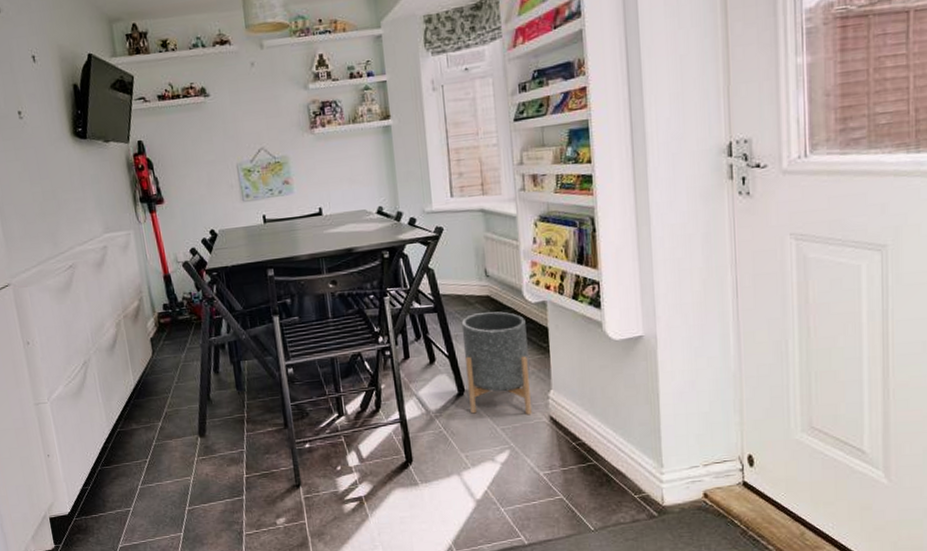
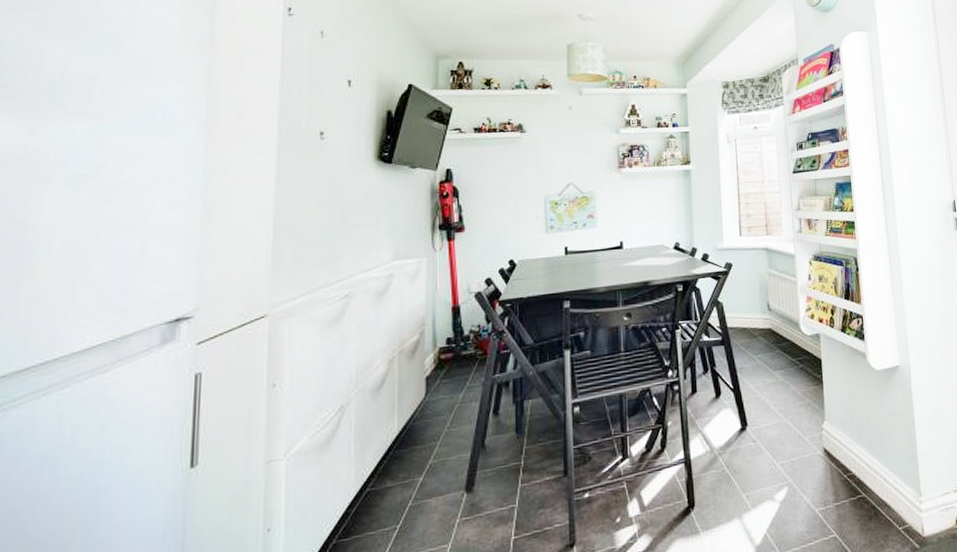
planter: present [461,311,532,415] -> none [745,344,808,450]

